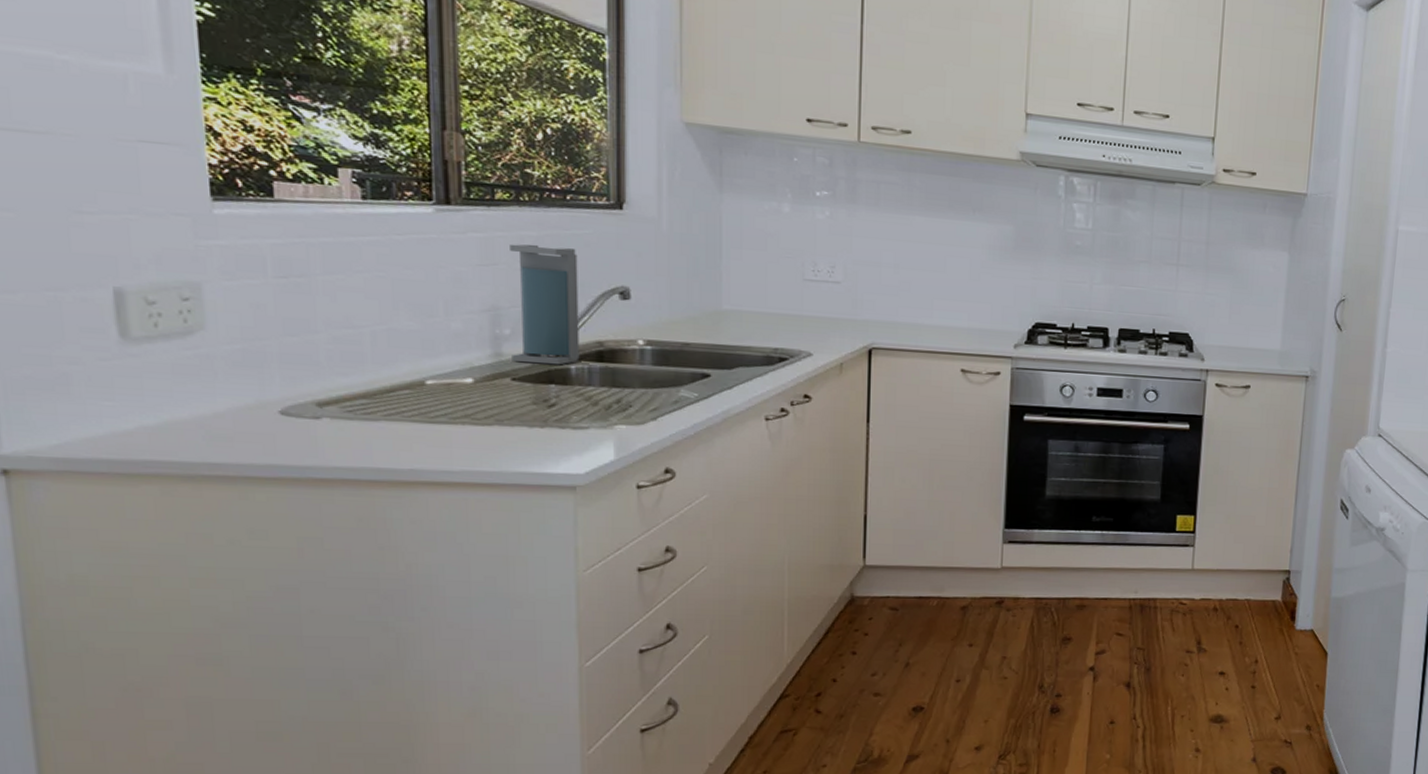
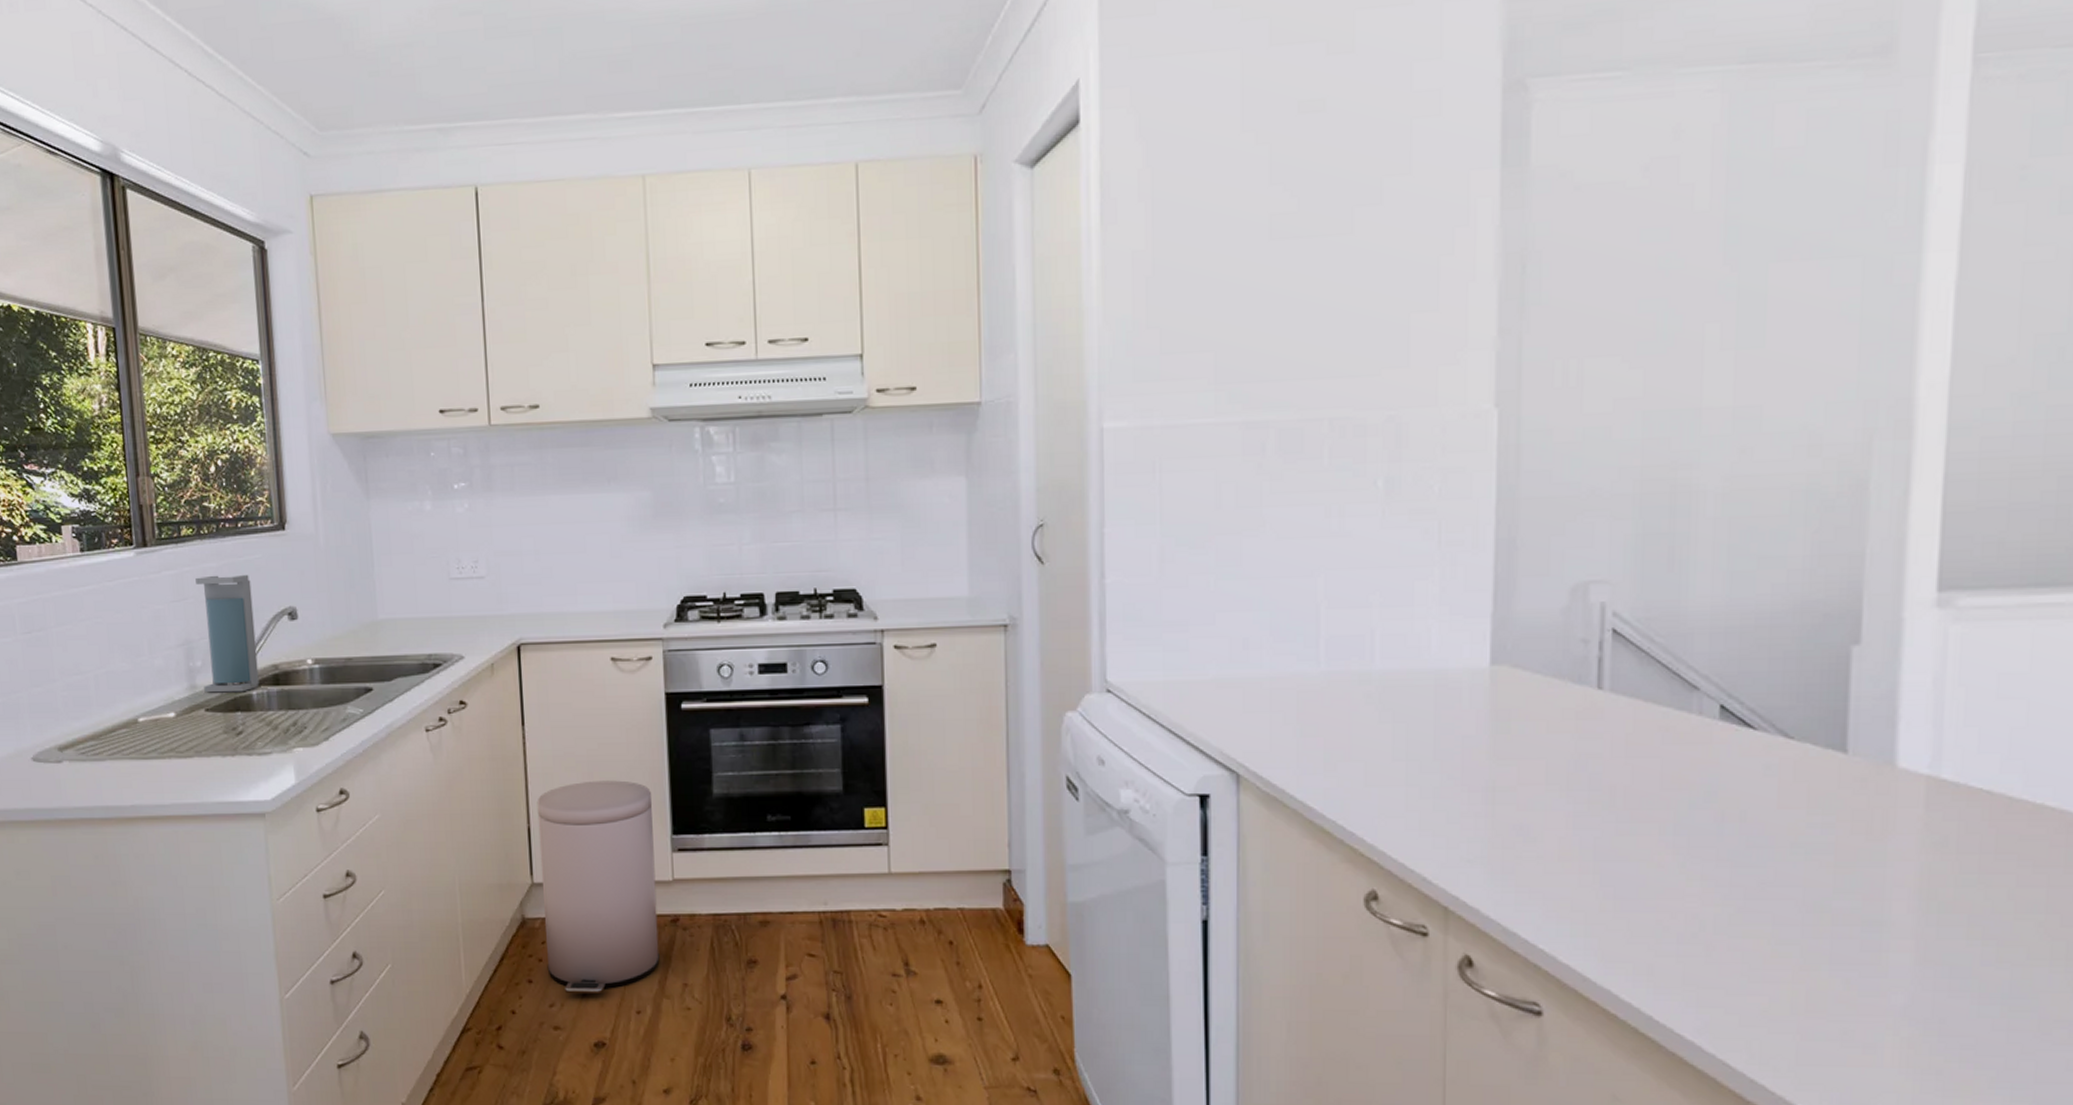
pedal bin: none [872,477,989,665] -> present [537,780,660,995]

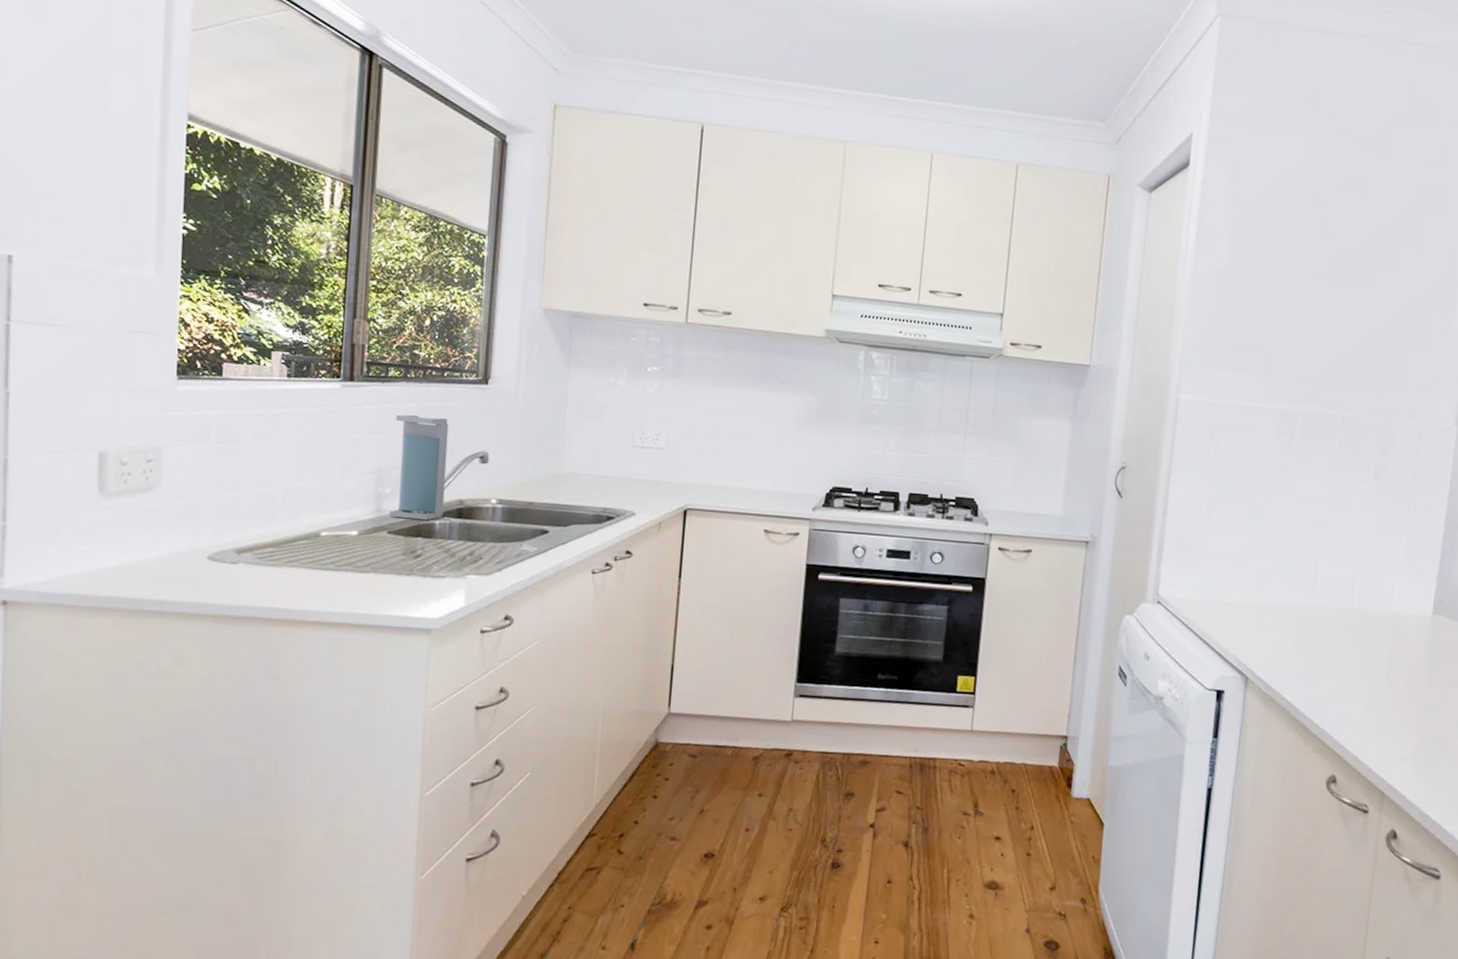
pedal bin: present [537,780,660,995] -> none [672,631,784,813]

